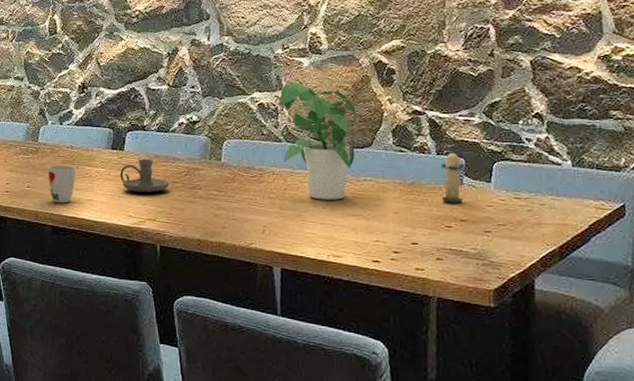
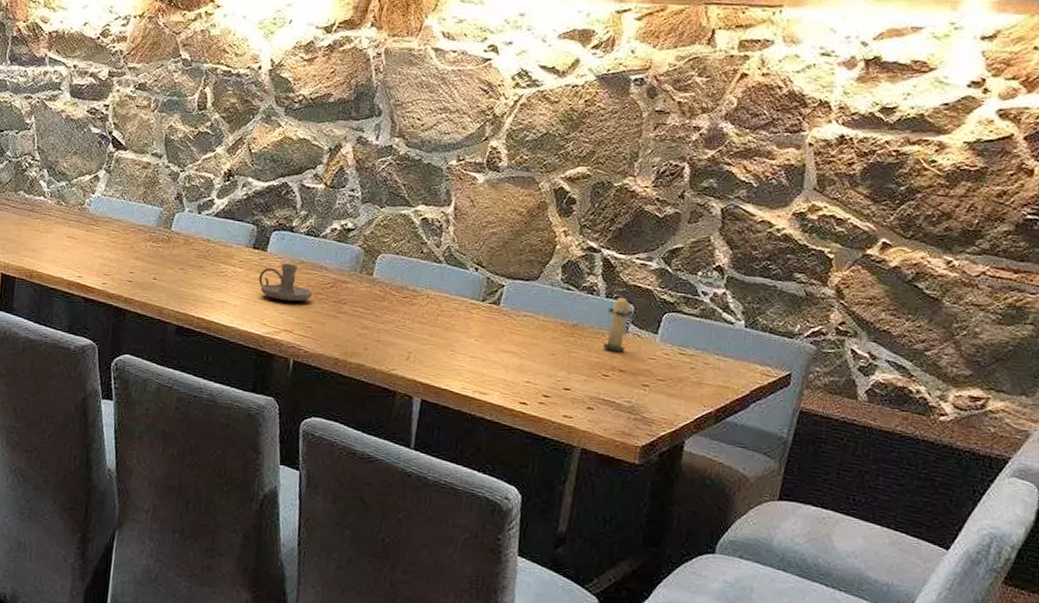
cup: present [48,165,75,203] -> none [177,258,210,302]
potted plant: present [280,81,357,200] -> none [441,197,528,334]

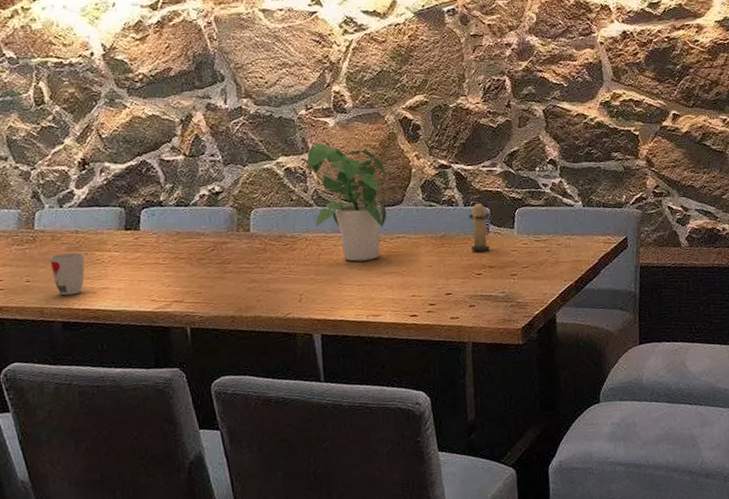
cup: none [177,258,210,302] -> present [50,252,85,296]
candle holder: present [258,263,313,302] -> none [137,236,196,274]
potted plant: none [441,197,528,334] -> present [307,142,389,262]

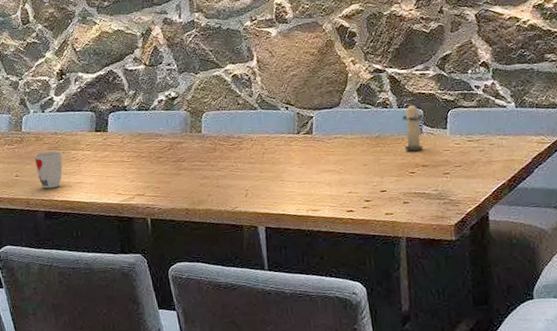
potted plant: present [307,142,389,262] -> none [252,51,327,160]

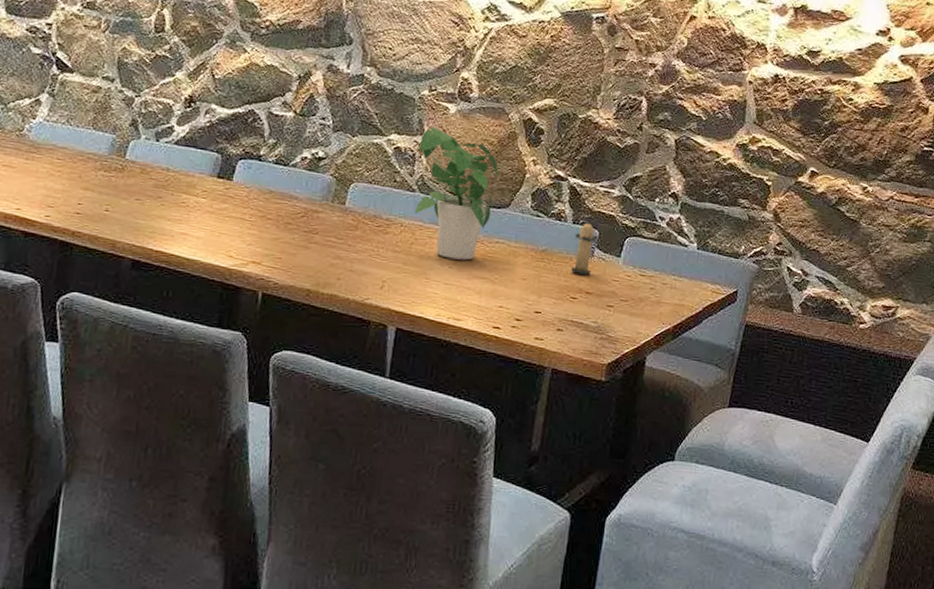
cup: present [34,151,63,189] -> none [133,188,169,235]
potted plant: none [252,51,327,160] -> present [414,127,499,261]

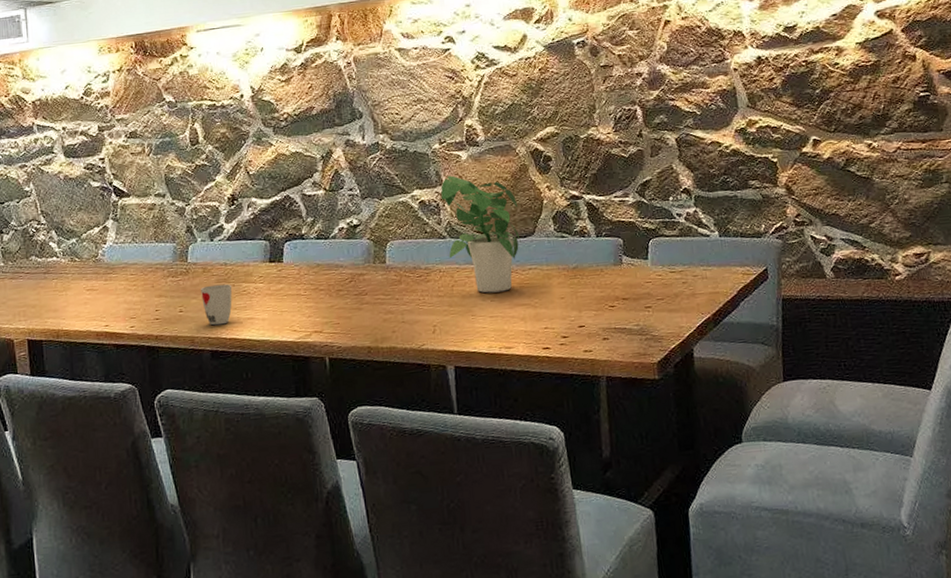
cup: none [133,188,169,235] -> present [201,284,232,326]
candle: present [571,220,597,275] -> none [600,231,624,283]

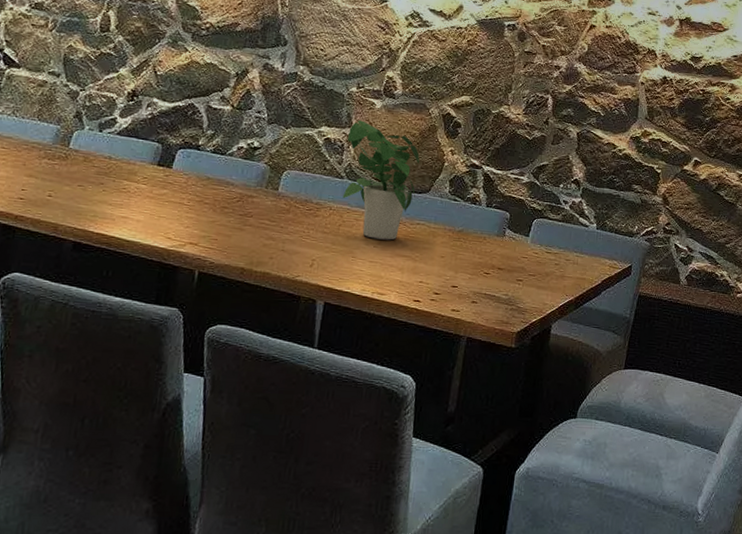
cup: present [201,284,232,326] -> none [75,175,111,218]

